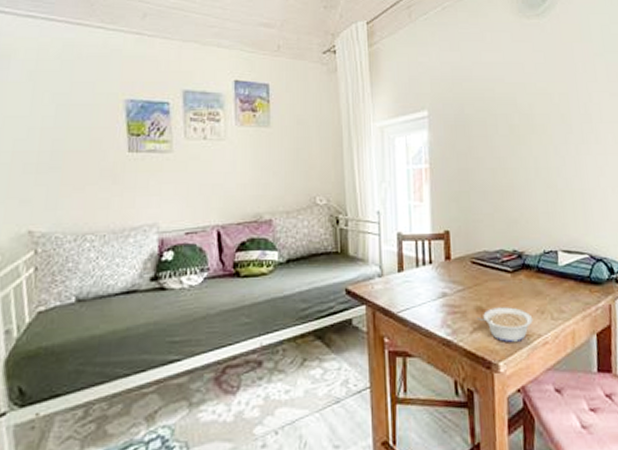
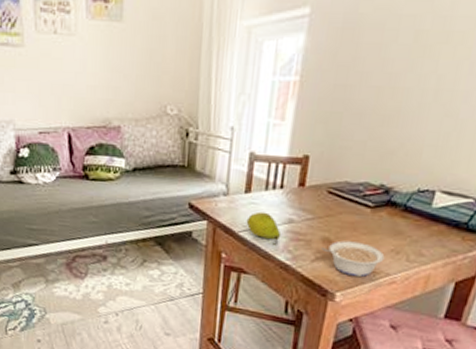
fruit: none [403,289,438,321] -> present [246,211,281,245]

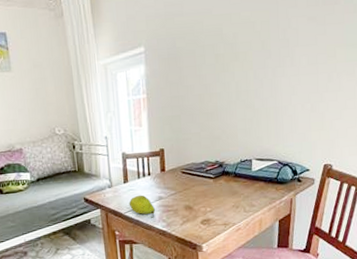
legume: present [320,241,385,278] -> none [185,204,230,231]

